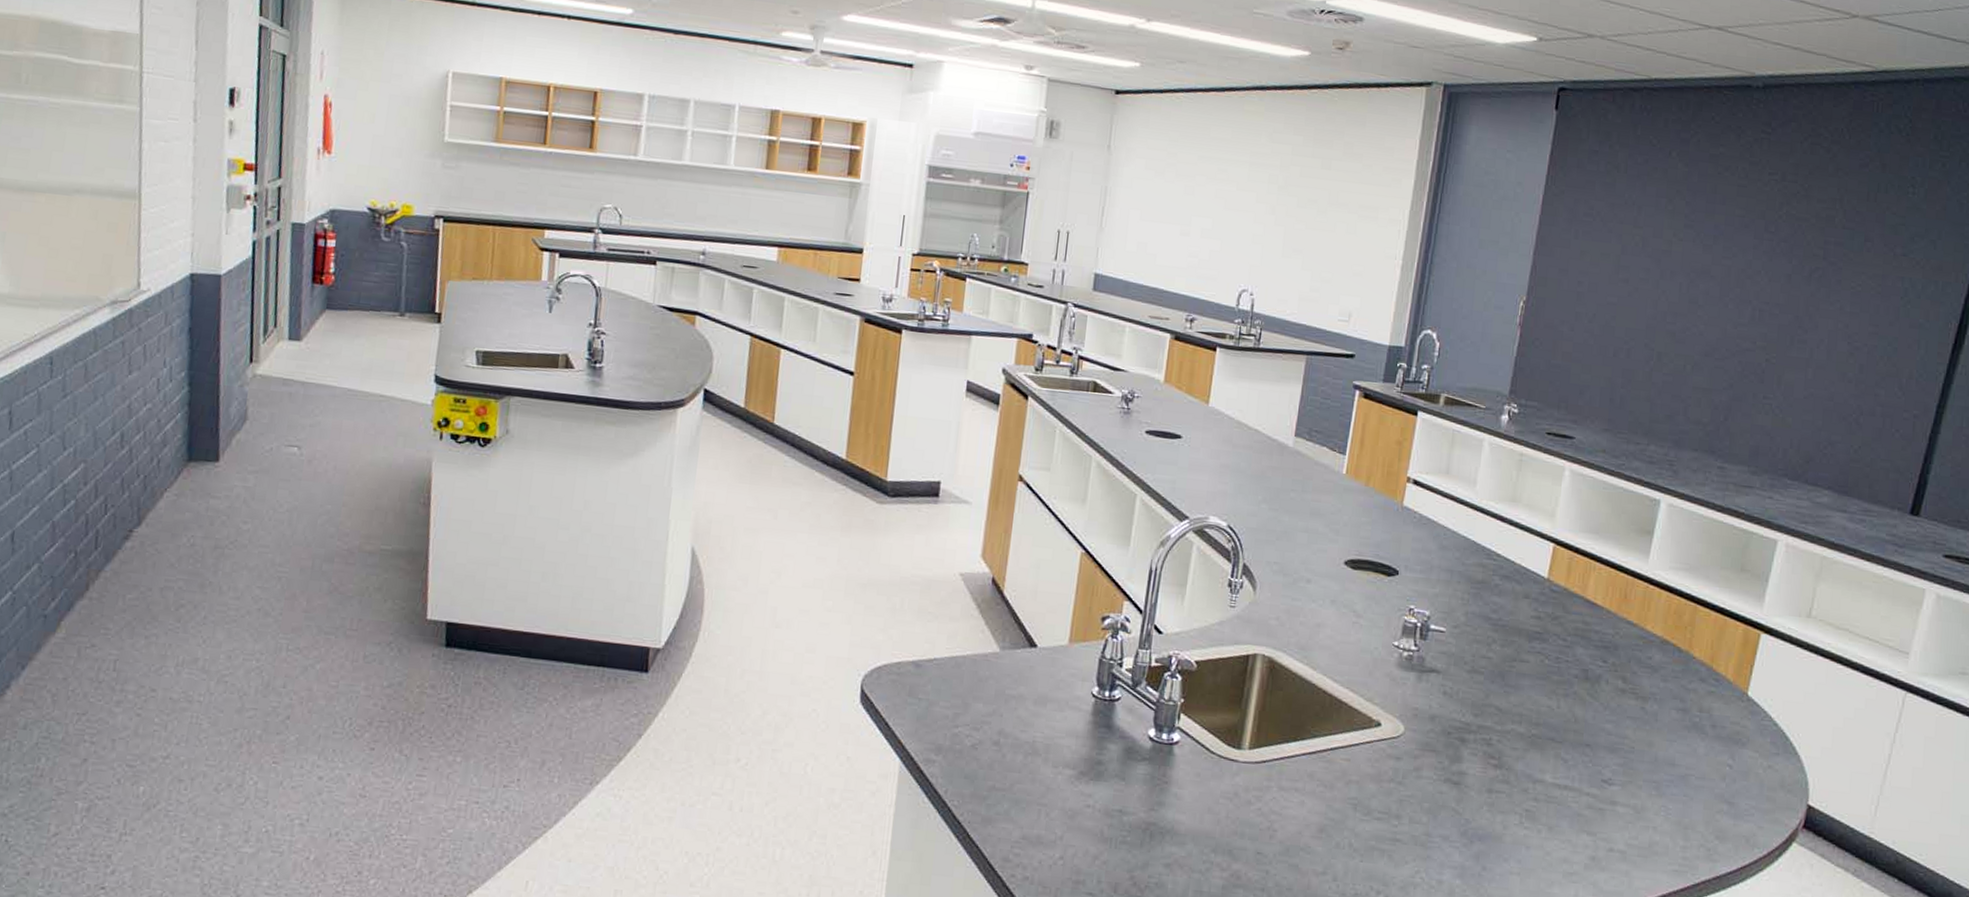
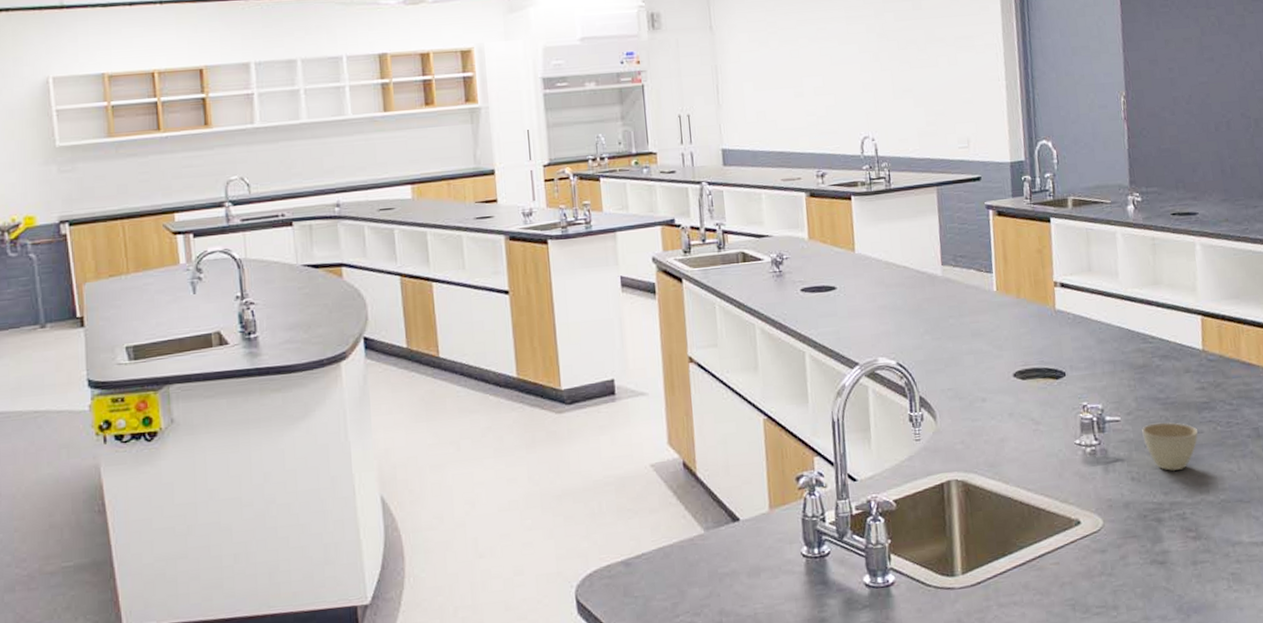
cup: none [1465,641,1523,695] -> present [1142,422,1198,471]

